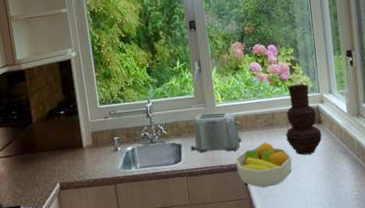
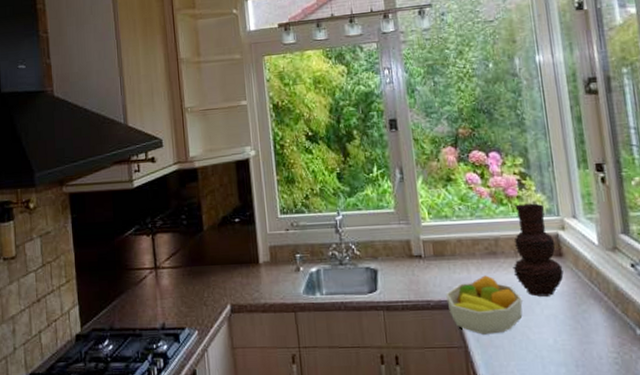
toaster: present [190,112,242,154] -> none [388,232,456,284]

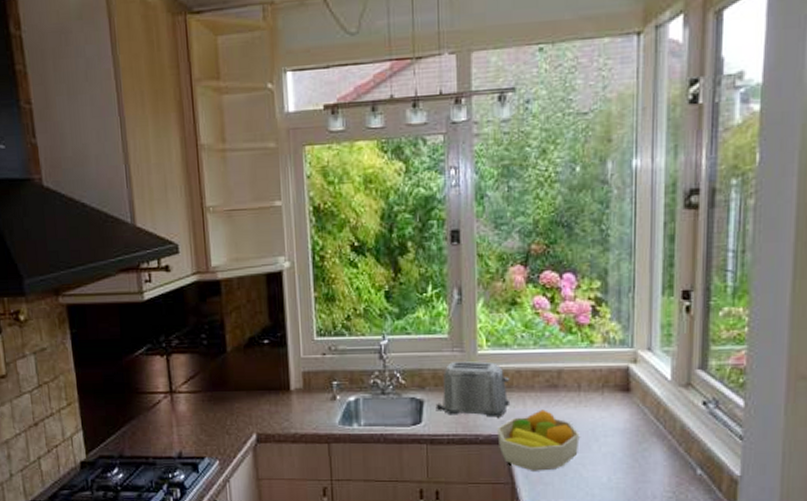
toaster: none [388,232,456,284] -> present [435,361,511,418]
vase: present [512,203,564,297] -> none [574,332,628,433]

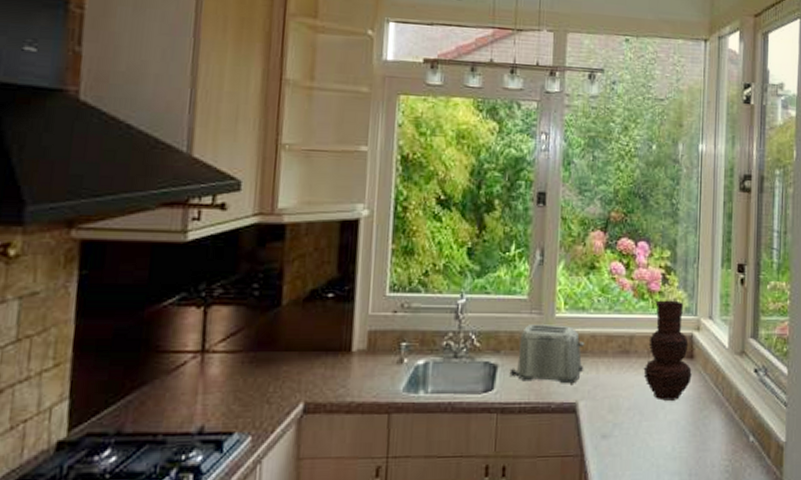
fruit bowl: present [497,409,580,471] -> none [569,376,648,442]
vase: none [574,332,628,433] -> present [643,300,692,401]

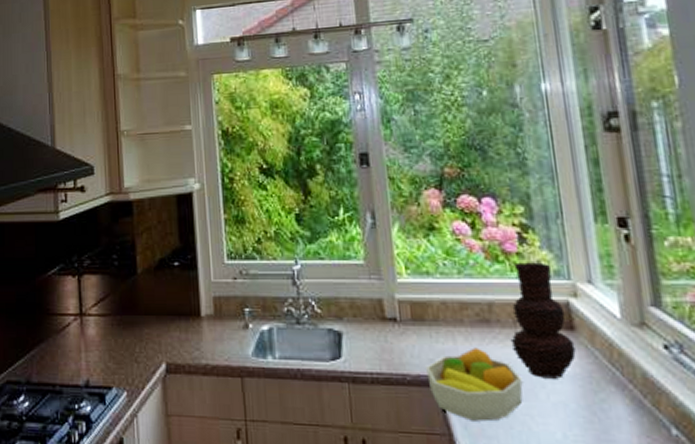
toaster: present [509,324,585,384] -> none [355,290,439,355]
fruit bowl: none [569,376,648,442] -> present [426,347,523,422]

